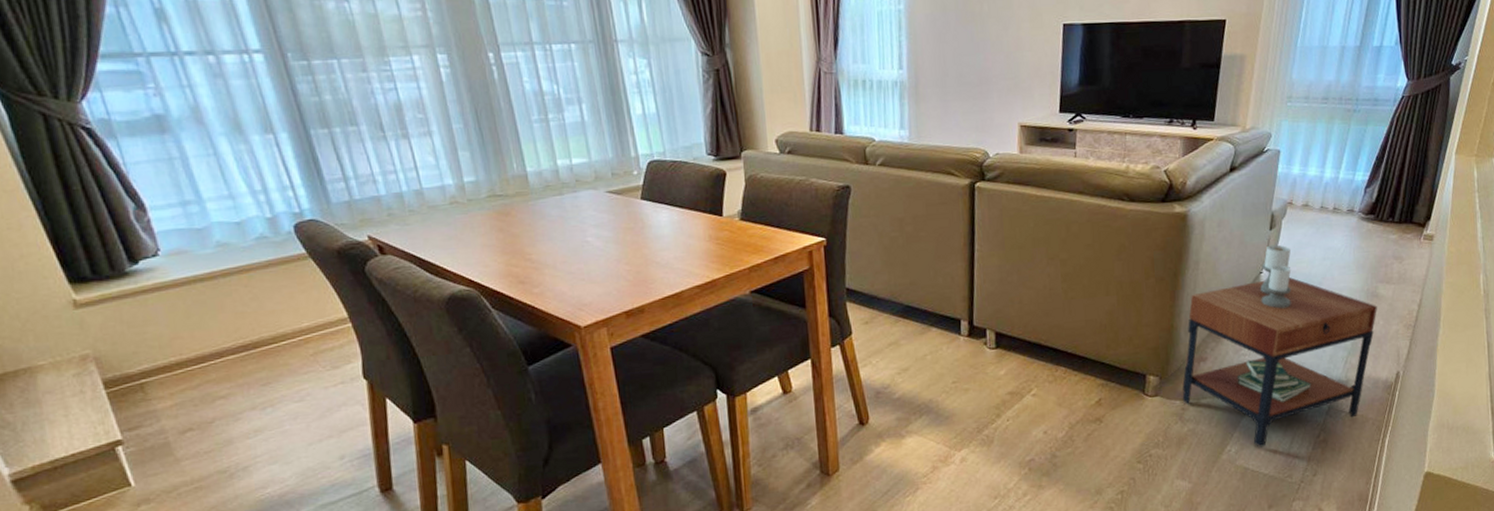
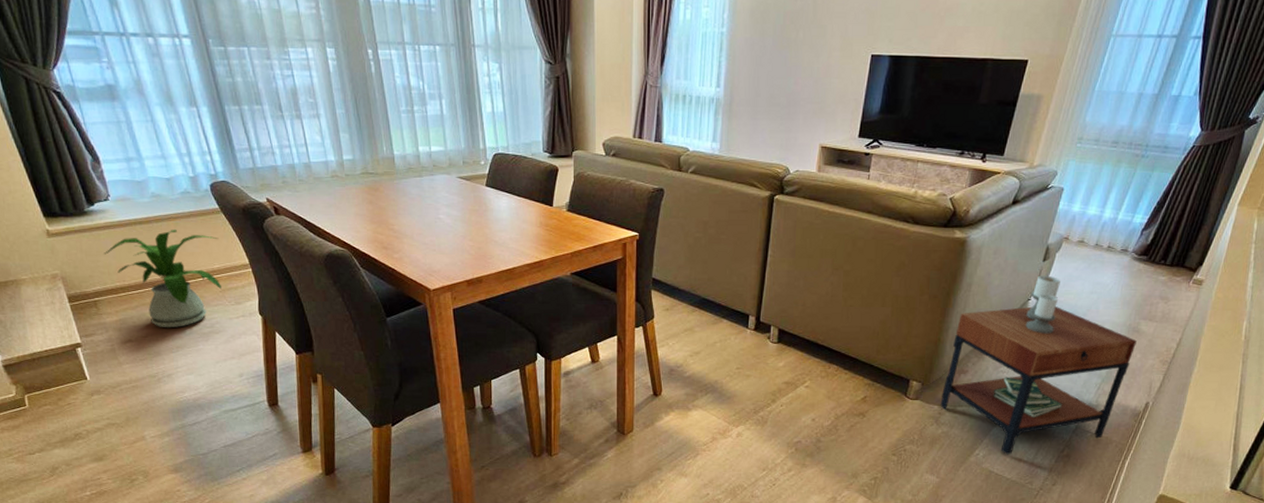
house plant: none [152,283,313,409] -> present [103,229,222,328]

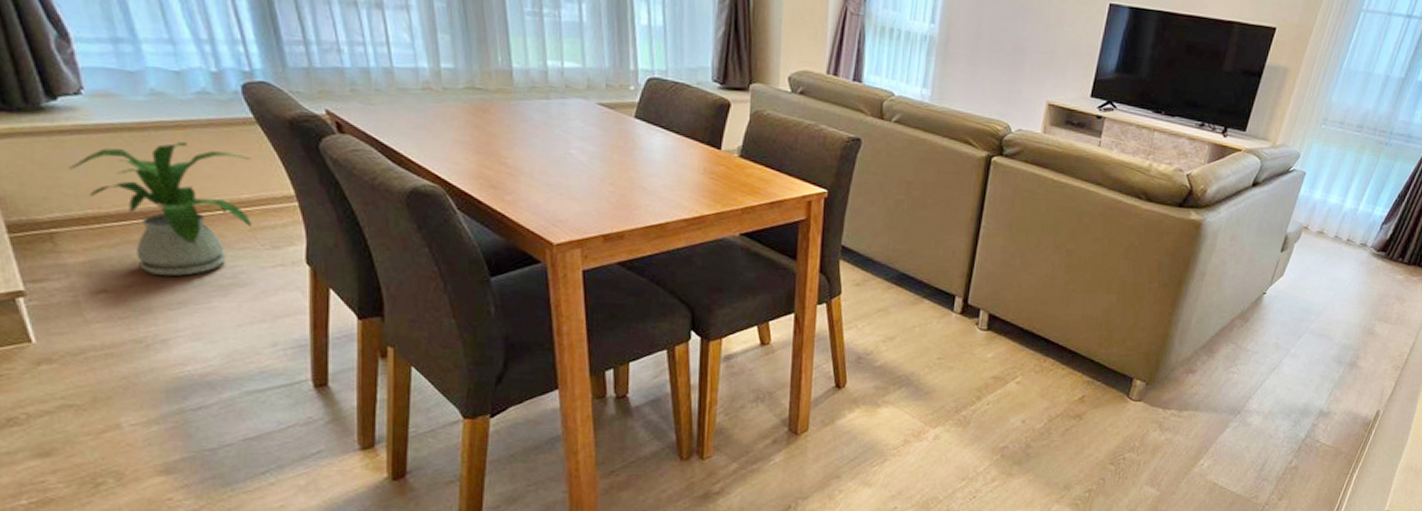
side table: present [940,275,1137,455] -> none [1165,267,1371,465]

